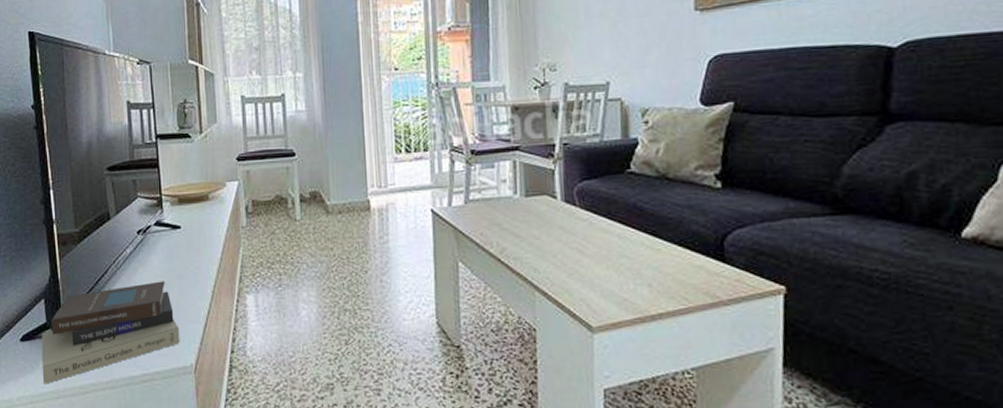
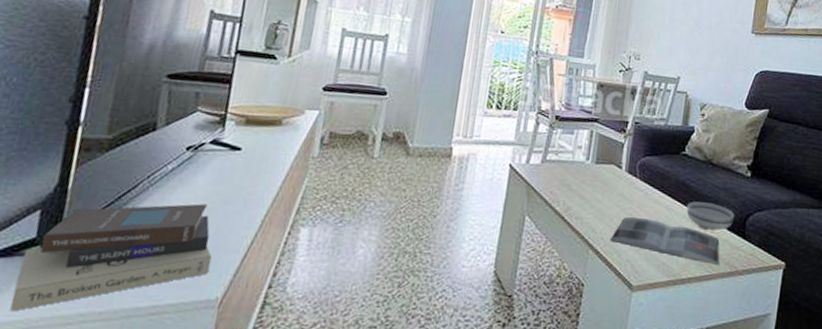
magazine: none [556,251,697,298] -> present [610,217,720,266]
bowl: none [643,225,708,258] -> present [686,201,735,232]

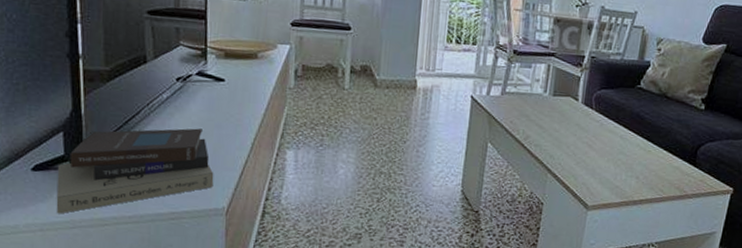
magazine: present [610,217,720,266] -> none [567,145,671,190]
bowl: present [686,201,735,232] -> none [640,132,687,160]

